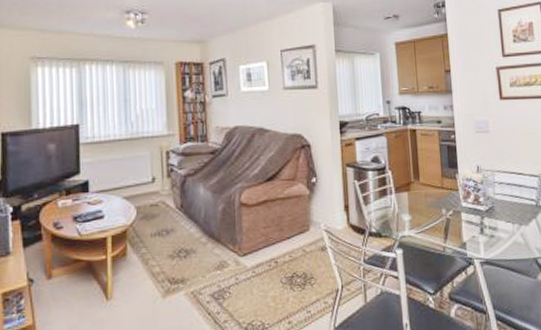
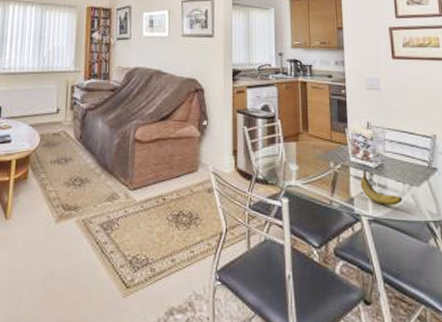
fruit: none [472,214,513,247] -> present [360,170,403,206]

